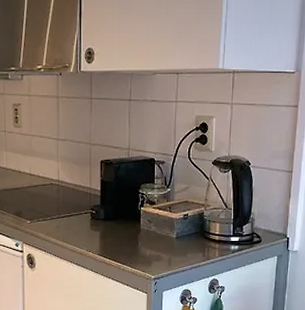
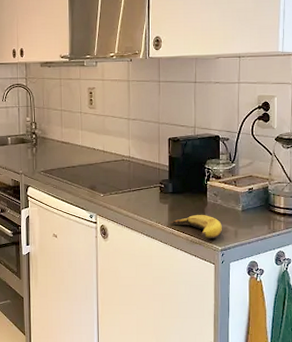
banana: none [100,242,155,268] -> present [169,215,222,239]

